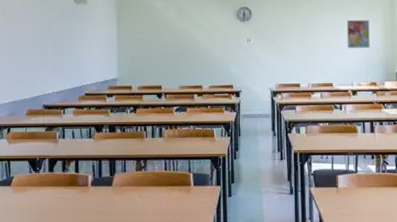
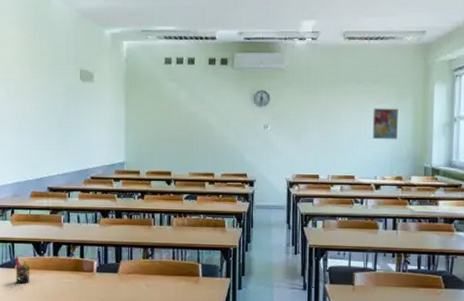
pen holder: none [8,173,28,201] -> present [12,255,32,284]

